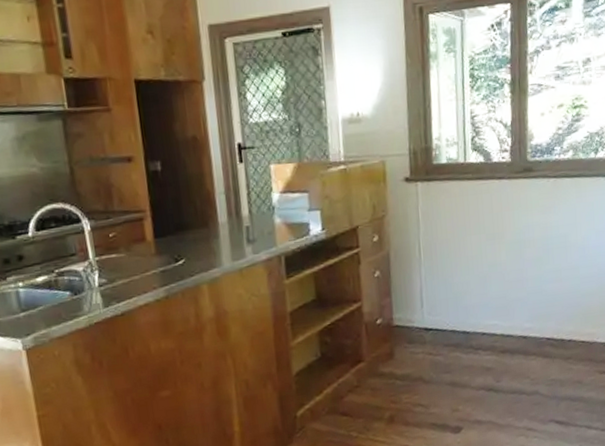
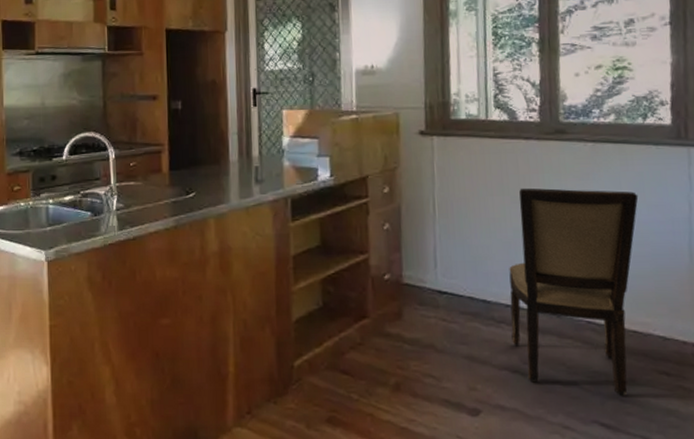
dining chair: none [485,220,589,397] -> present [509,188,639,396]

